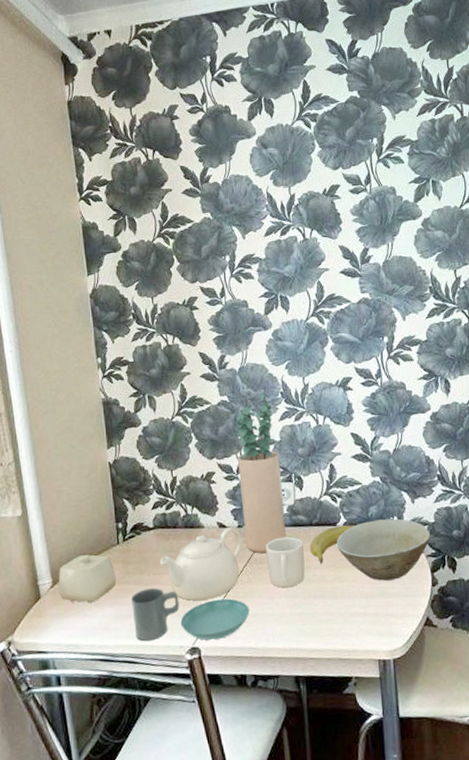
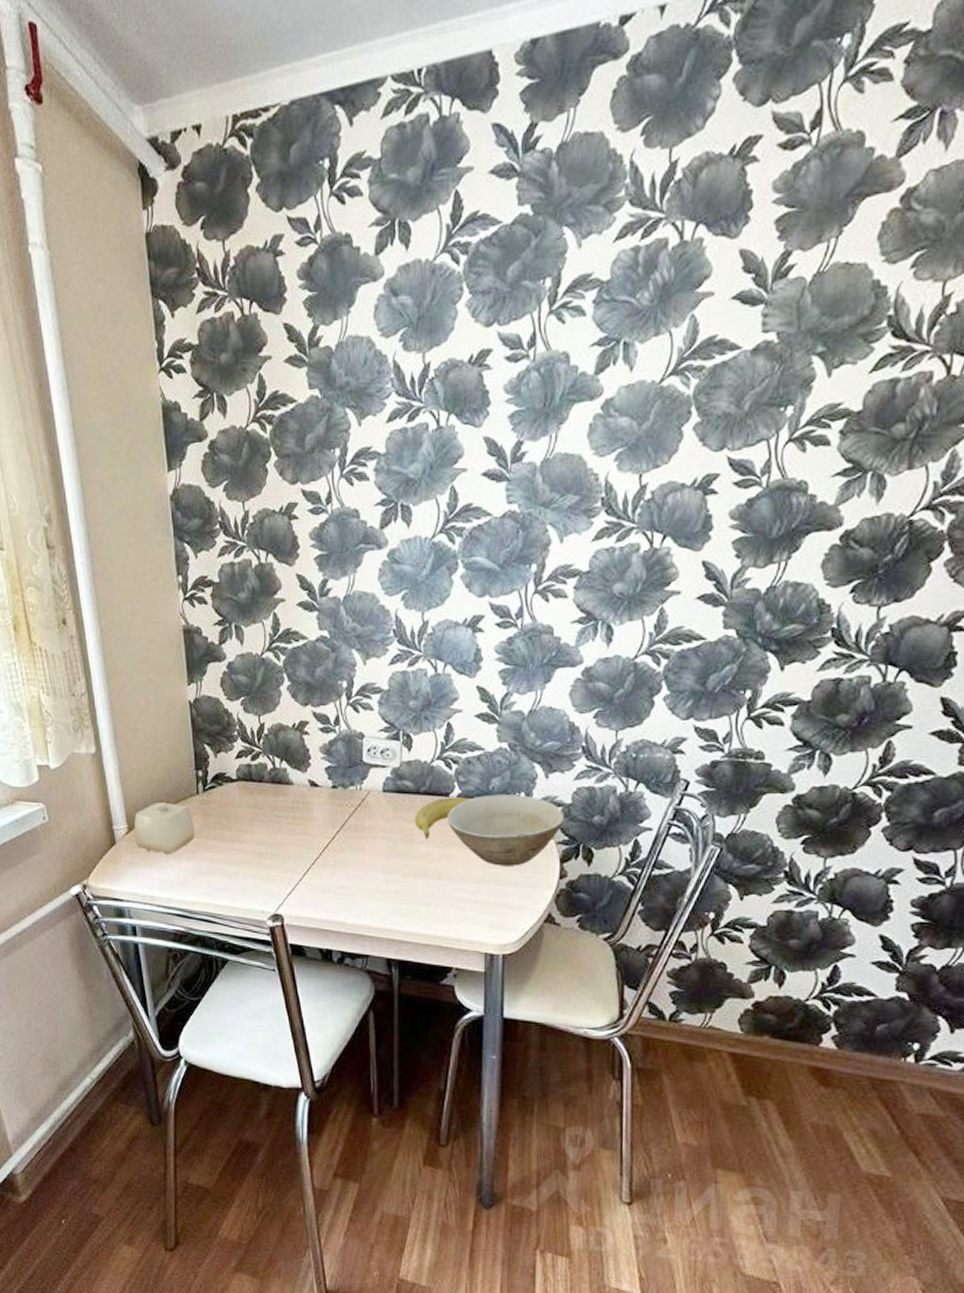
cup: present [131,587,180,642] -> none [211,845,262,902]
teapot: present [159,527,244,601] -> none [242,787,338,865]
saucer: present [180,598,250,640] -> none [263,865,340,909]
vase: present [236,386,286,554] -> none [336,620,388,820]
mug: present [265,536,305,588] -> none [362,804,408,861]

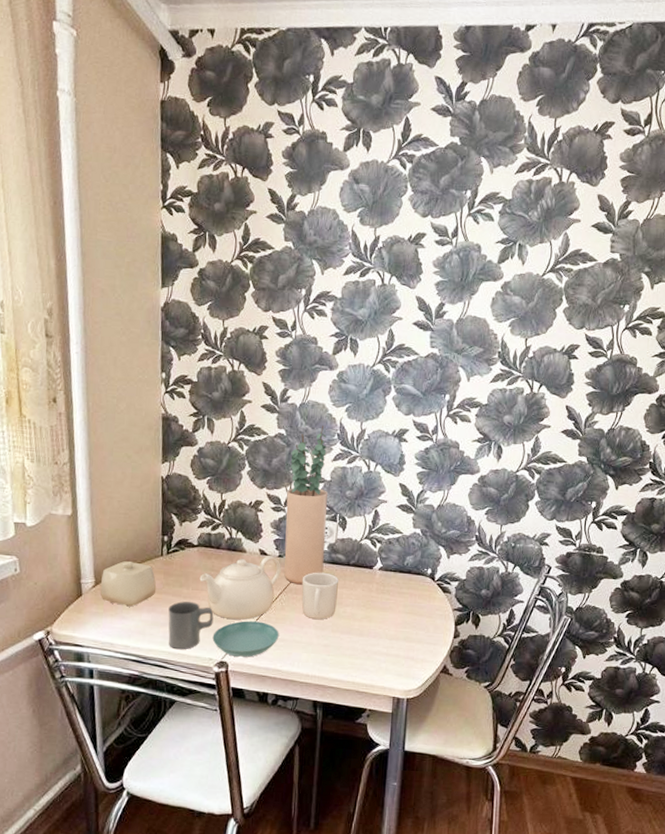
cup: none [211,845,262,902] -> present [168,601,214,650]
teapot: none [242,787,338,865] -> present [199,556,282,620]
saucer: none [263,865,340,909] -> present [212,620,279,657]
vase: none [336,620,388,820] -> present [284,425,329,585]
mug: none [362,804,408,861] -> present [301,572,339,619]
fruit: present [414,797,470,840] -> none [344,569,389,603]
bowl: present [447,794,565,866] -> none [369,569,460,627]

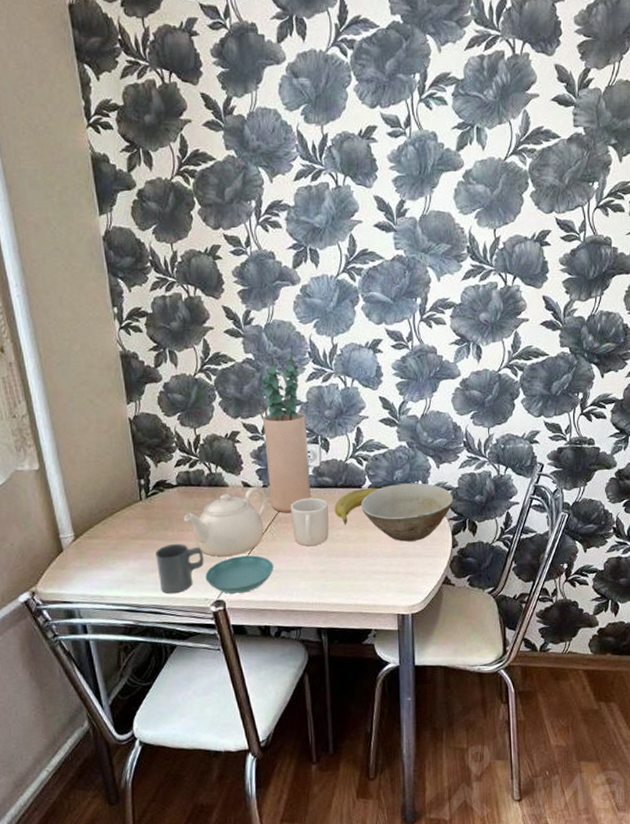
sugar bowl: present [100,560,157,607] -> none [80,509,140,557]
fruit: none [344,569,389,603] -> present [334,488,379,525]
bowl: none [369,569,460,627] -> present [360,483,454,542]

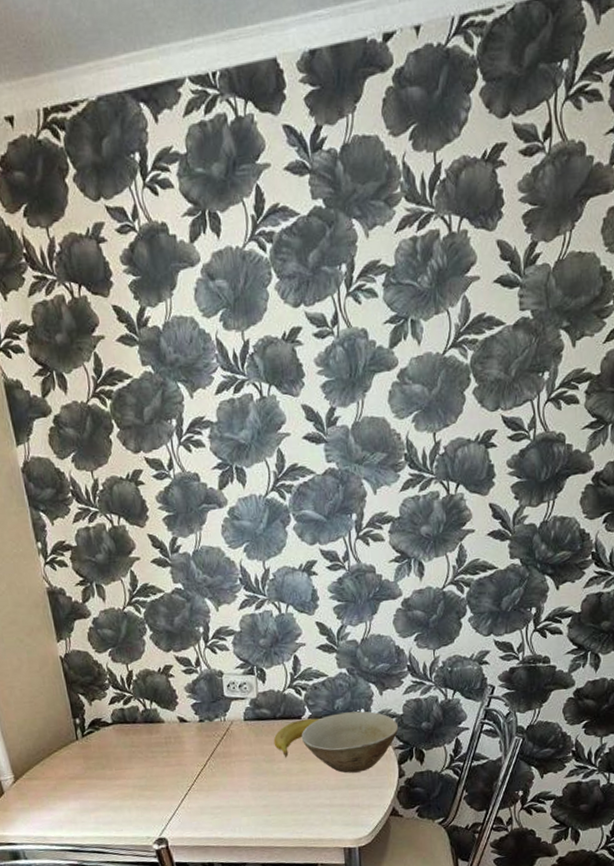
cup: present [156,543,204,594] -> none [95,782,144,833]
teapot: present [183,487,268,557] -> none [120,722,206,795]
saucer: present [205,555,274,594] -> none [146,791,215,831]
vase: present [262,344,311,513] -> none [192,571,250,748]
mug: present [290,497,329,546] -> none [228,730,270,781]

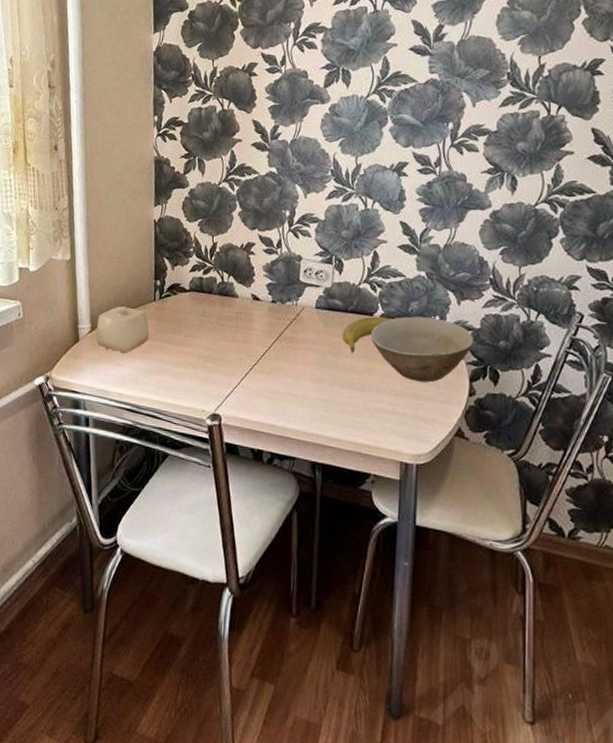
sugar bowl: none [19,750,79,798] -> present [95,306,150,354]

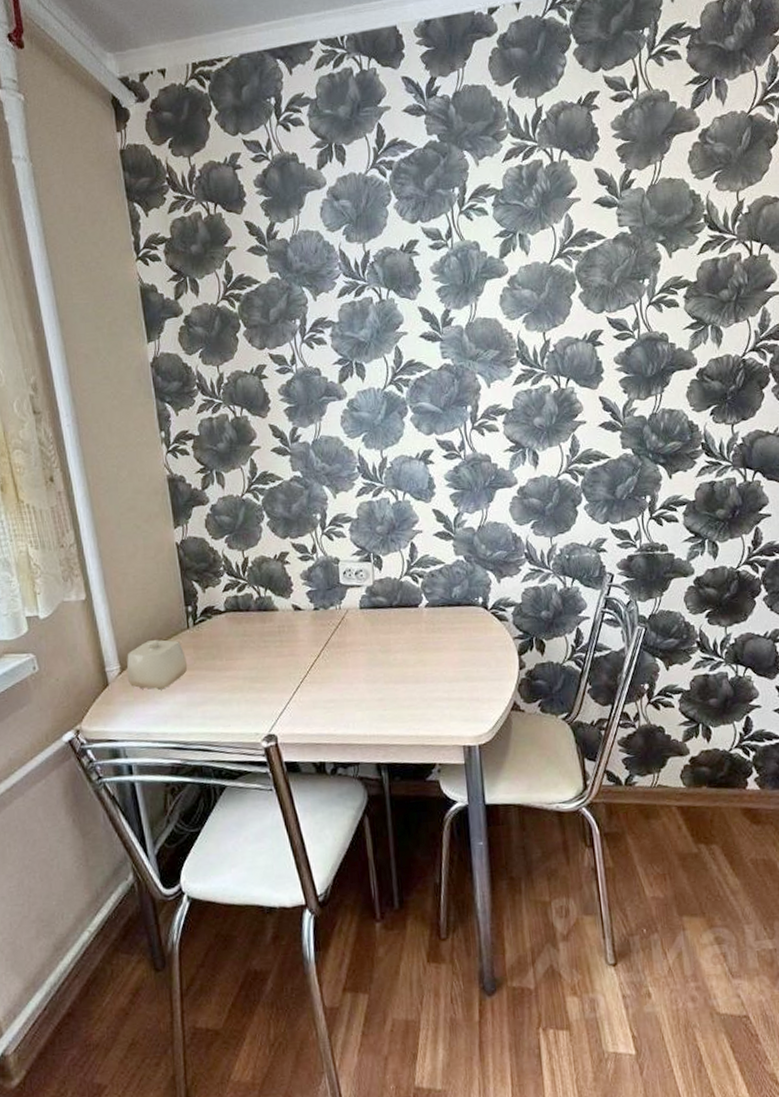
fruit: present [342,316,392,354] -> none [390,606,437,648]
bowl: present [370,316,474,383] -> none [418,599,518,665]

